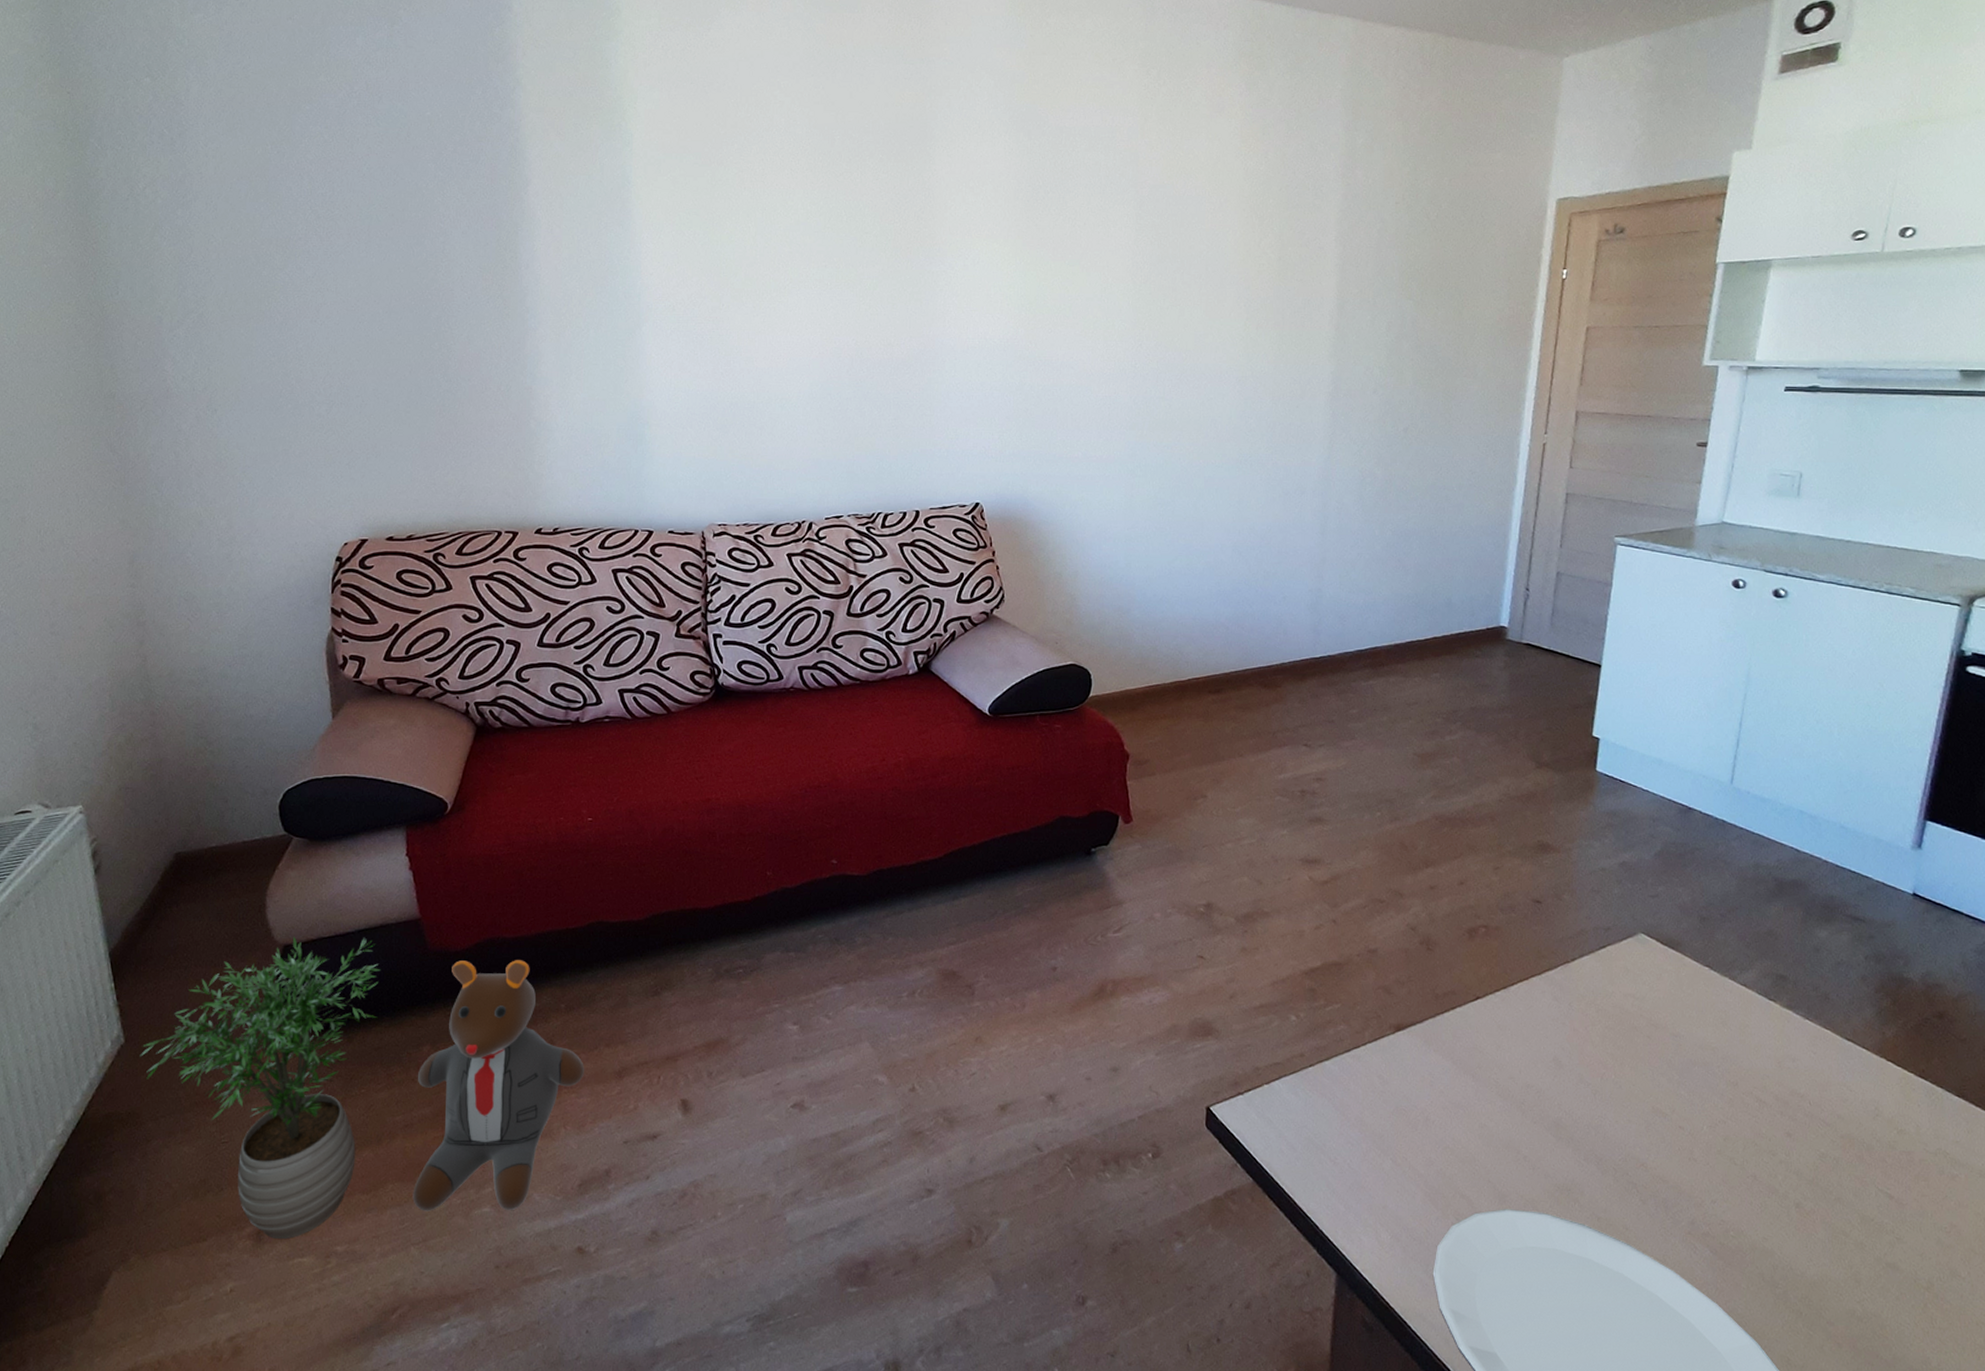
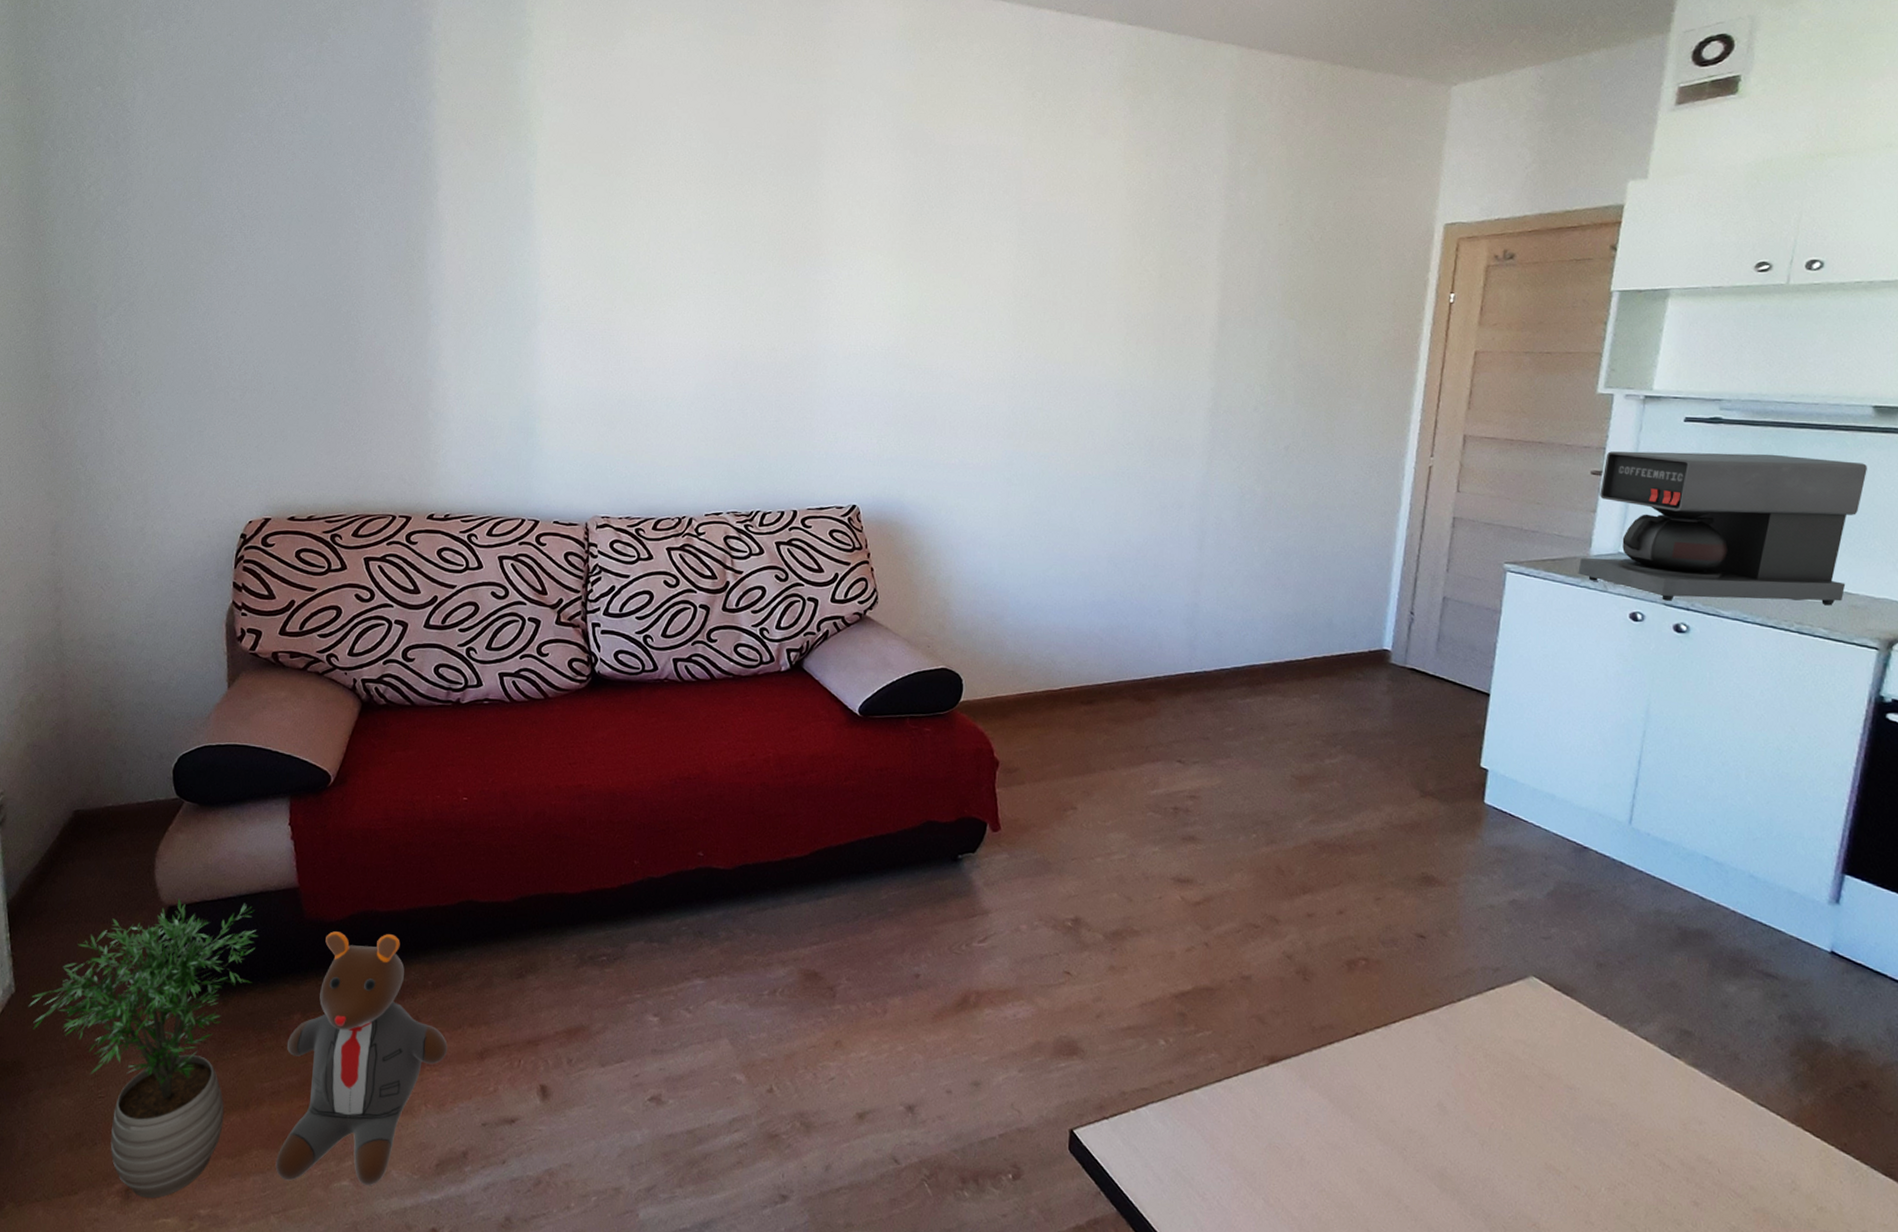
coffee maker: none [1684,420,1953,567] -> present [1578,451,1867,606]

